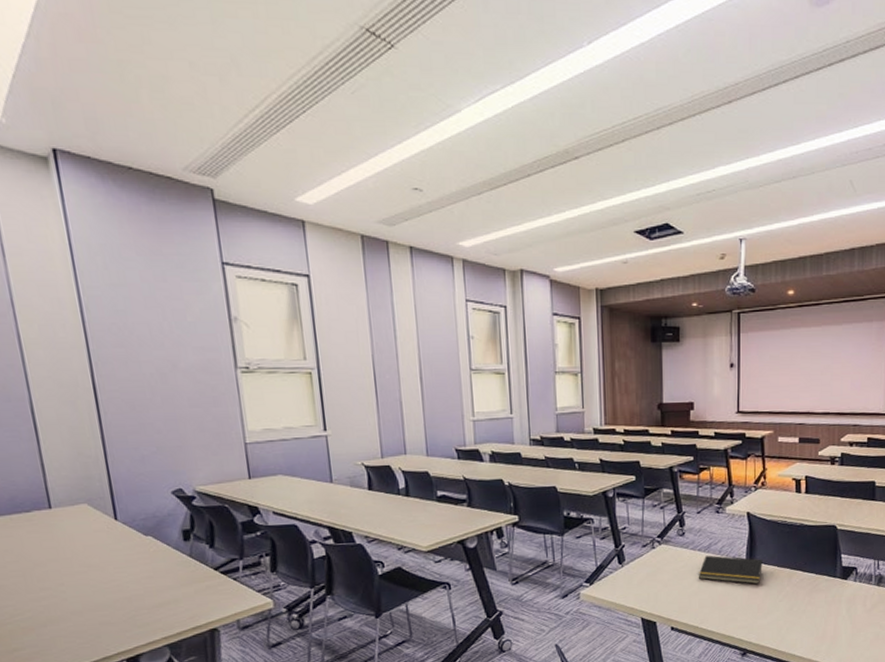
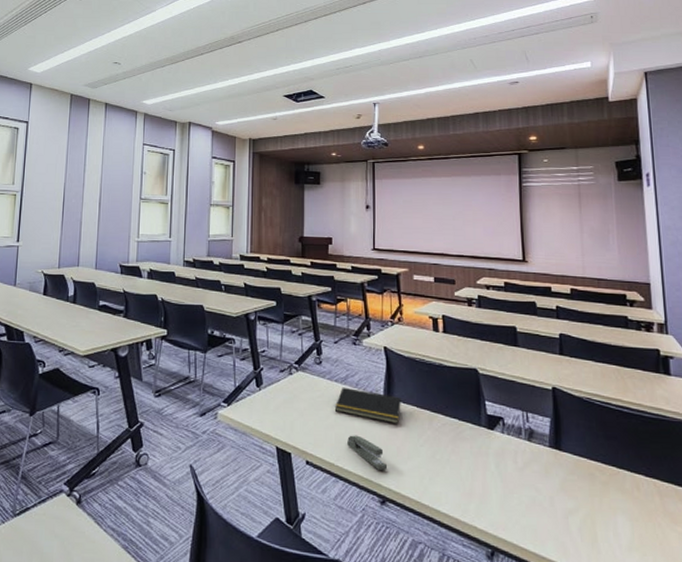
stapler: none [711,598,749,627] -> present [347,435,388,470]

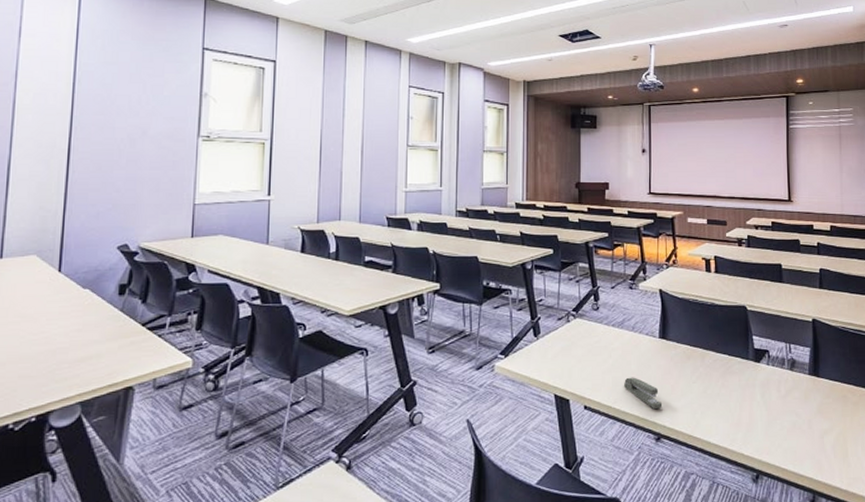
notepad: present [334,387,401,424] -> none [611,331,675,364]

